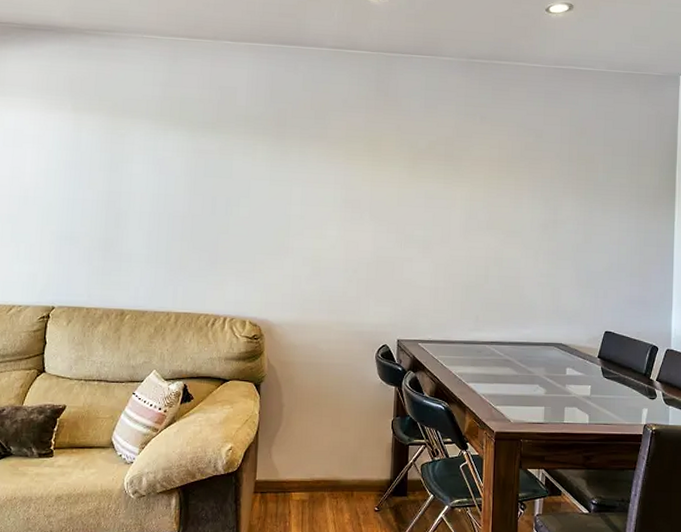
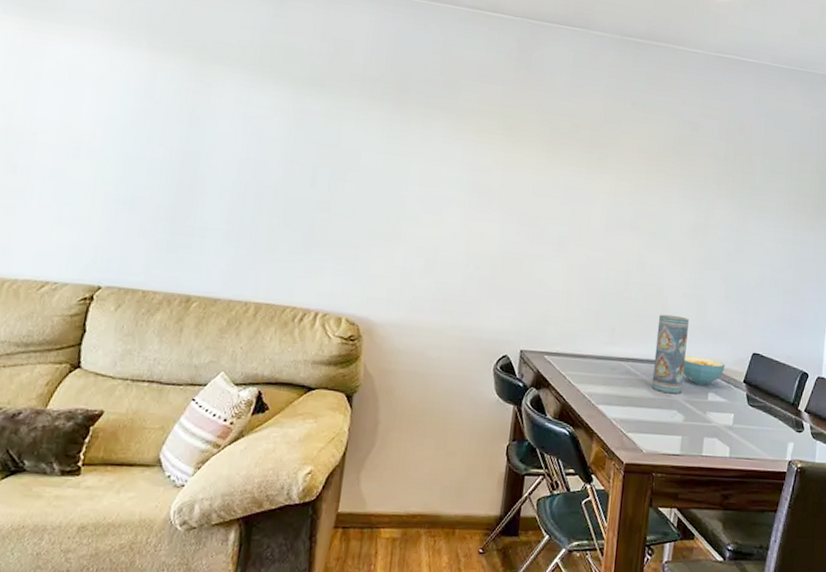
vase: none [515,302,545,371] -> present [651,314,689,395]
cereal bowl: none [542,337,580,362] -> present [683,356,725,385]

